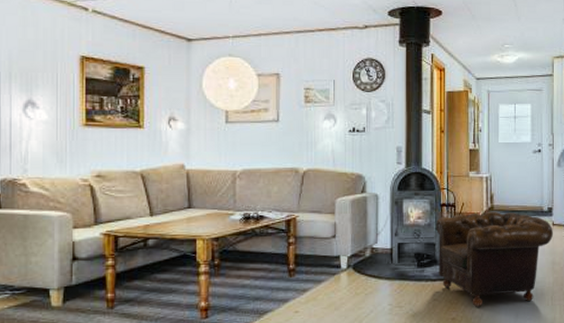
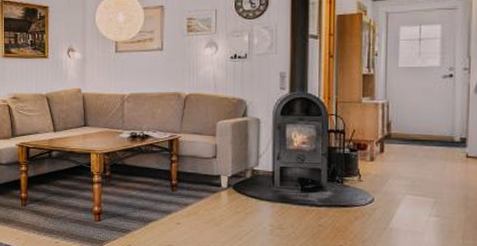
armchair: present [435,211,553,307] -> none [321,139,466,238]

